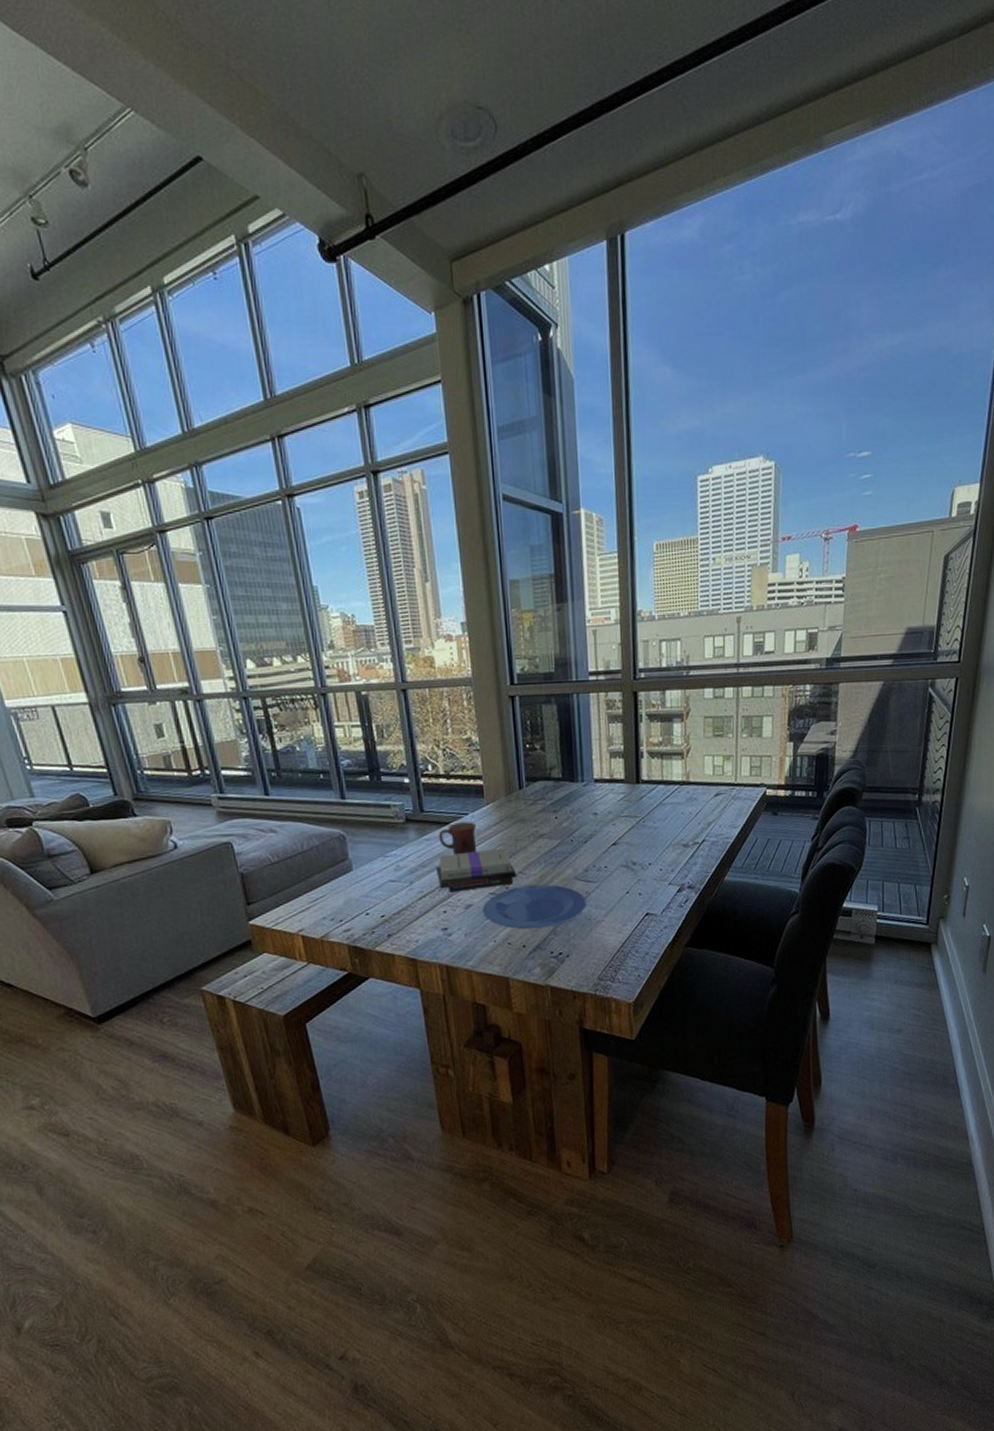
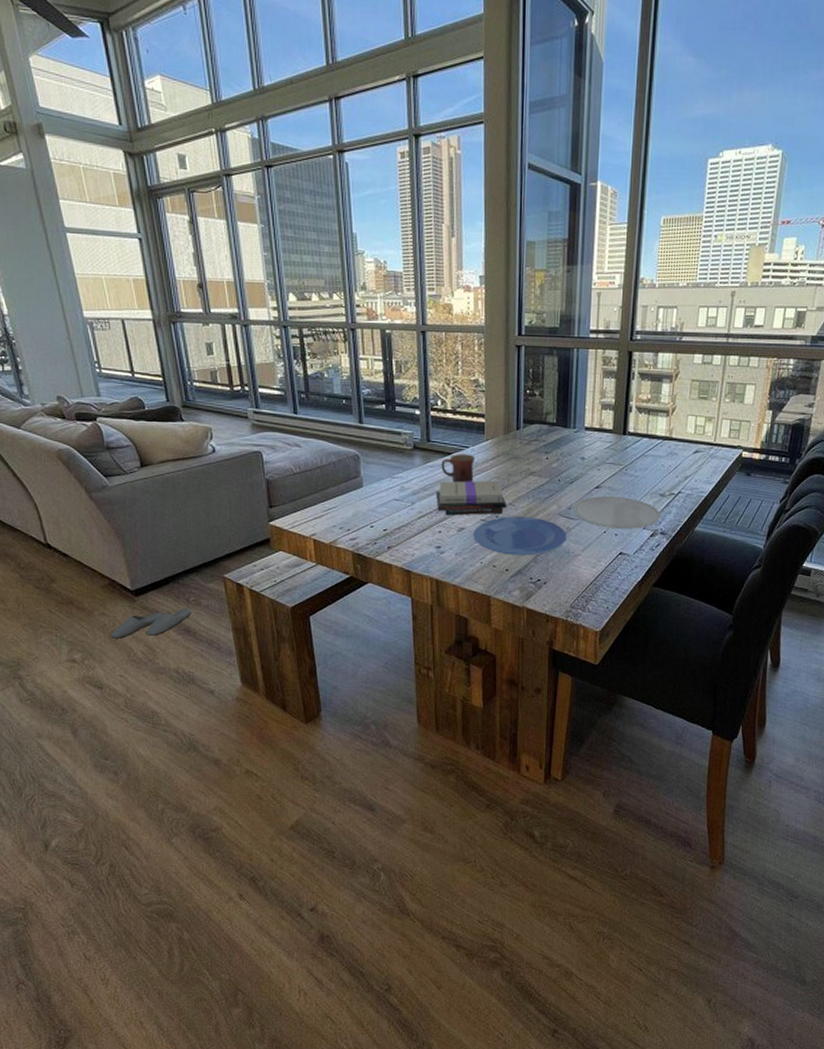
slippers: none [72,1030,167,1076] -> present [110,608,192,639]
plate: none [590,851,686,888] -> present [573,495,661,530]

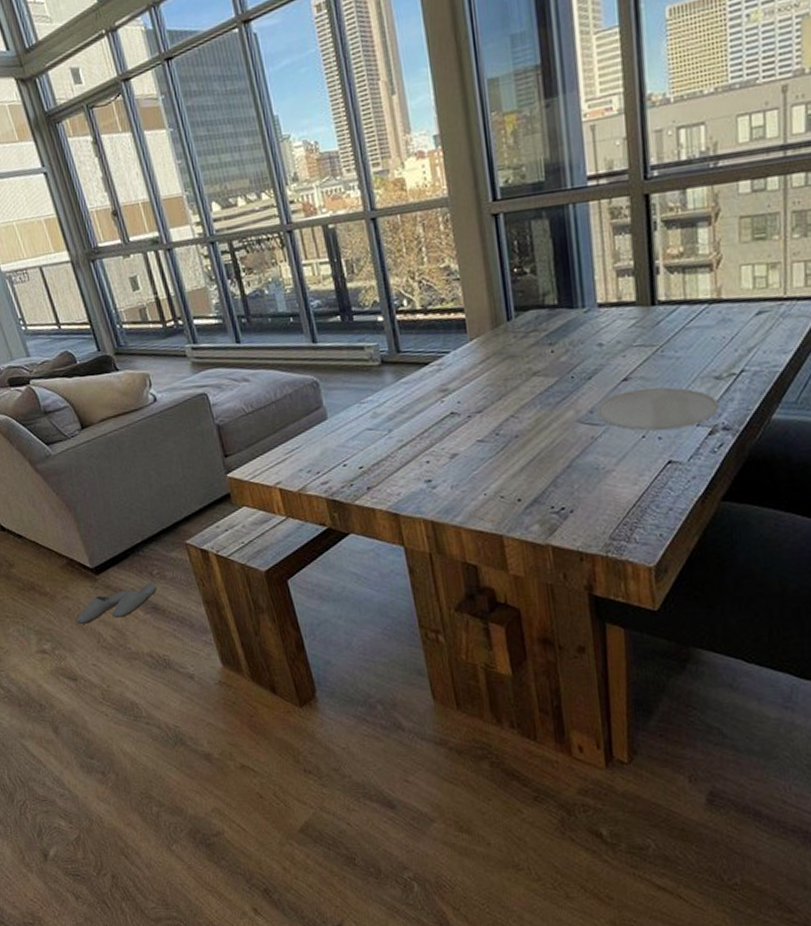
books: present [435,480,506,516] -> none [415,388,507,441]
mug: present [441,454,475,483] -> none [418,360,462,399]
plate: present [472,516,567,556] -> none [469,429,593,481]

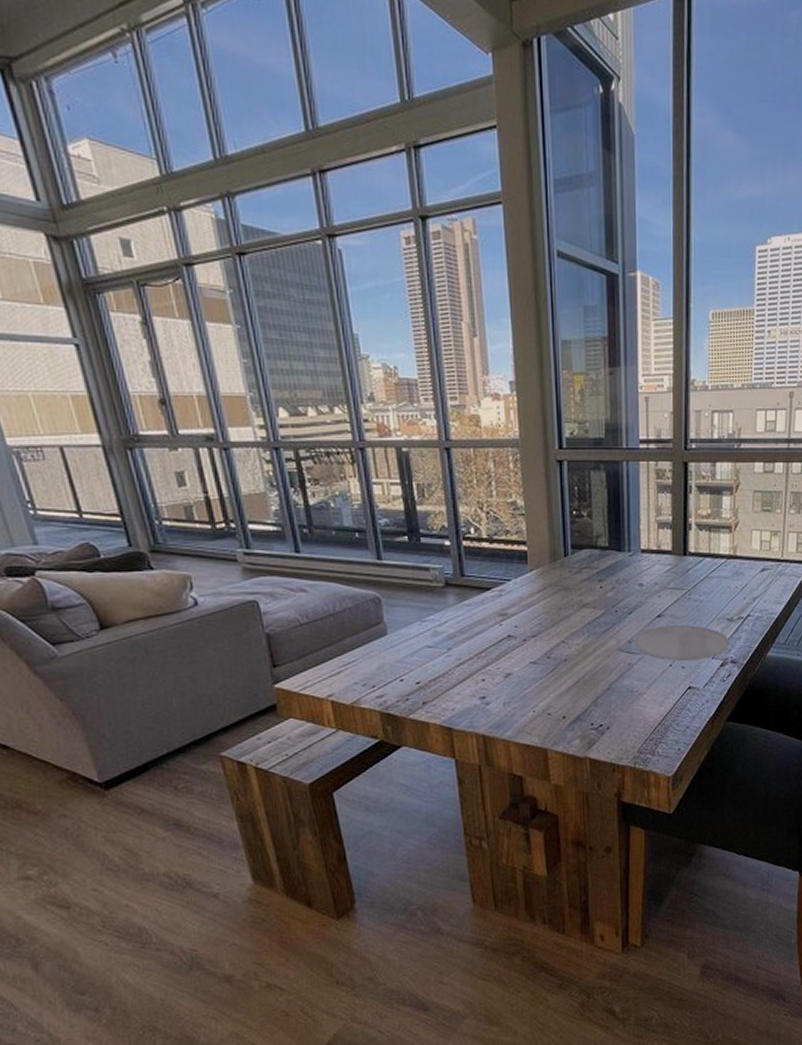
slippers: present [76,583,157,624] -> none [75,798,182,845]

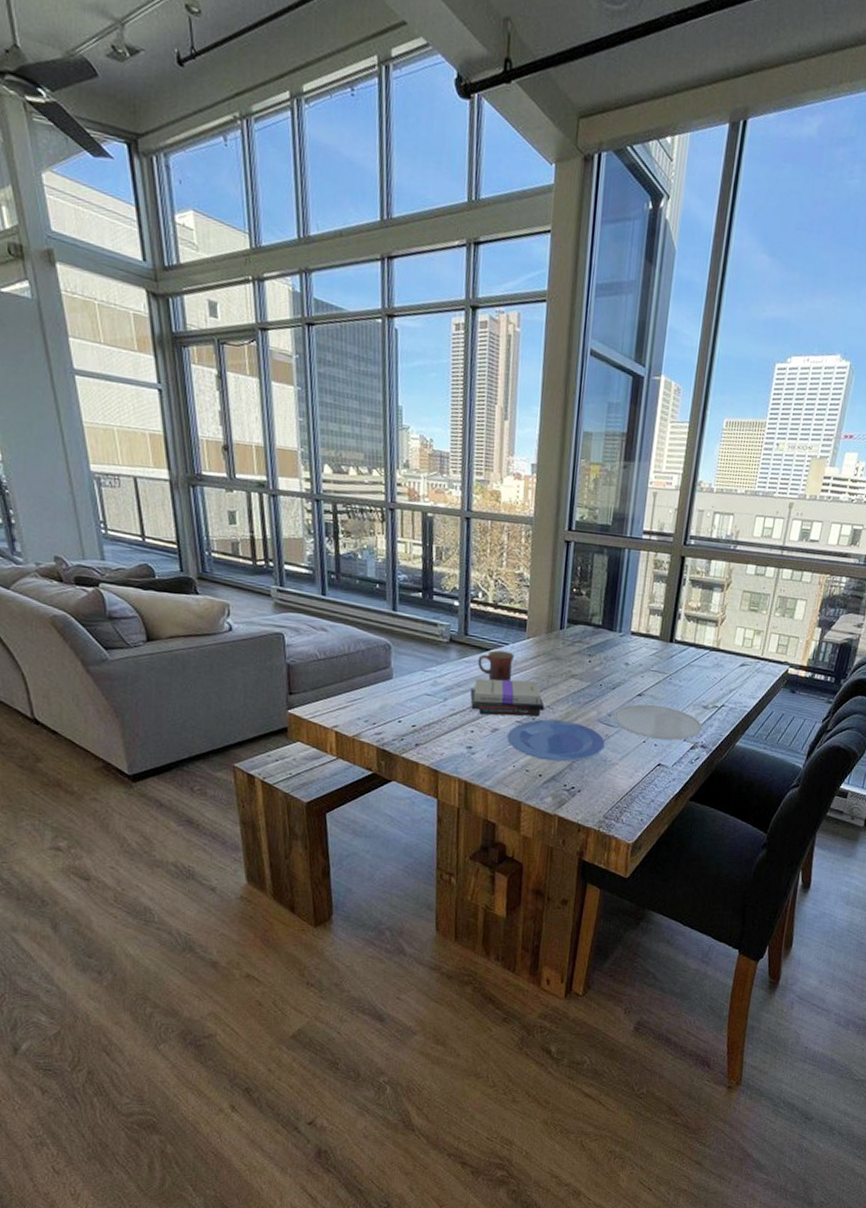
books: none [475,616,558,661] -> present [469,678,544,717]
mug: none [479,588,519,622] -> present [478,650,514,682]
plate: none [521,654,629,700] -> present [506,719,605,762]

